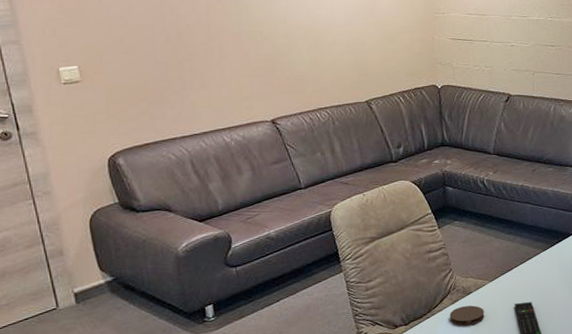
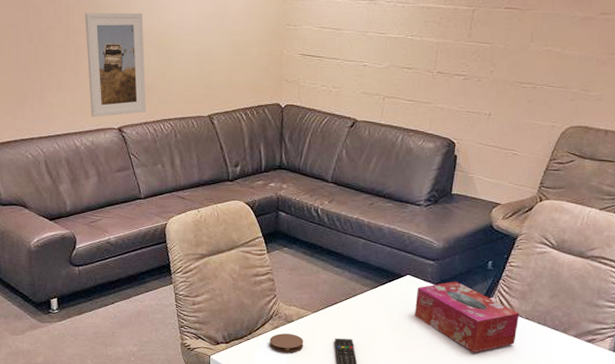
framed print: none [227,8,301,112] -> present [85,12,147,117]

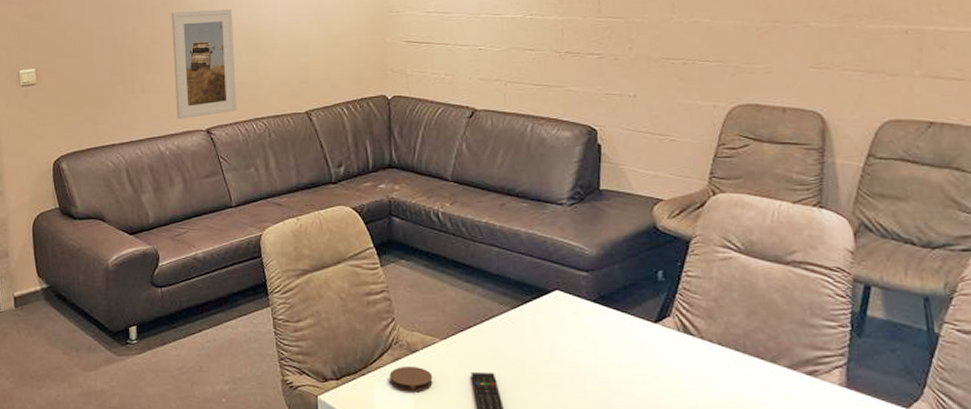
tissue box: present [415,281,520,352] -> none [570,297,709,390]

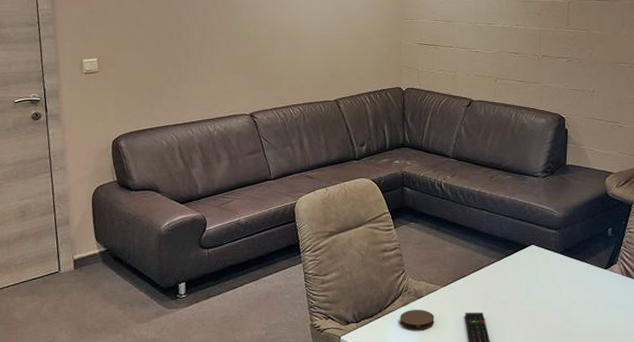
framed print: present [171,8,237,120] -> none [221,11,277,105]

